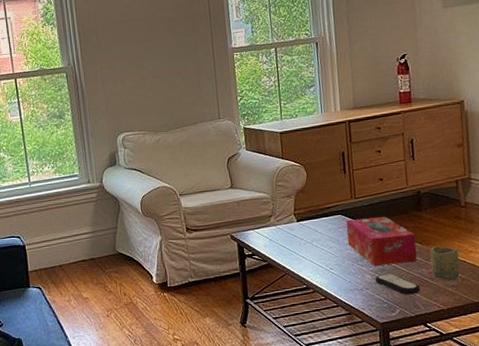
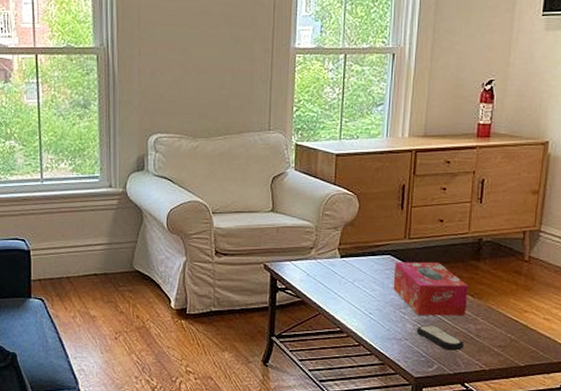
cup: present [430,246,460,281] -> none [480,301,512,341]

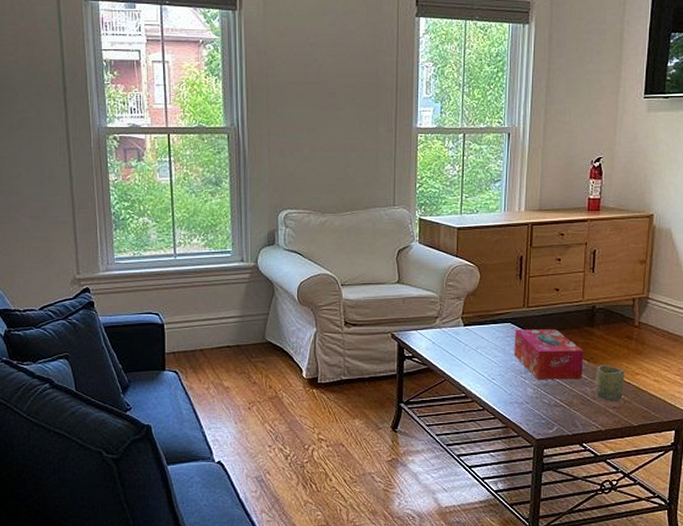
remote control: present [416,324,465,351] -> none [537,388,582,413]
cup: none [480,301,512,341] -> present [596,365,624,402]

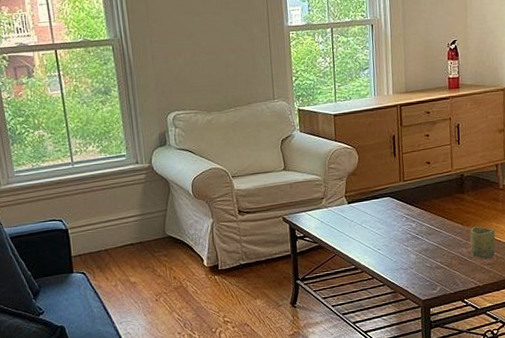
tissue box: present [514,328,584,380] -> none [394,198,458,246]

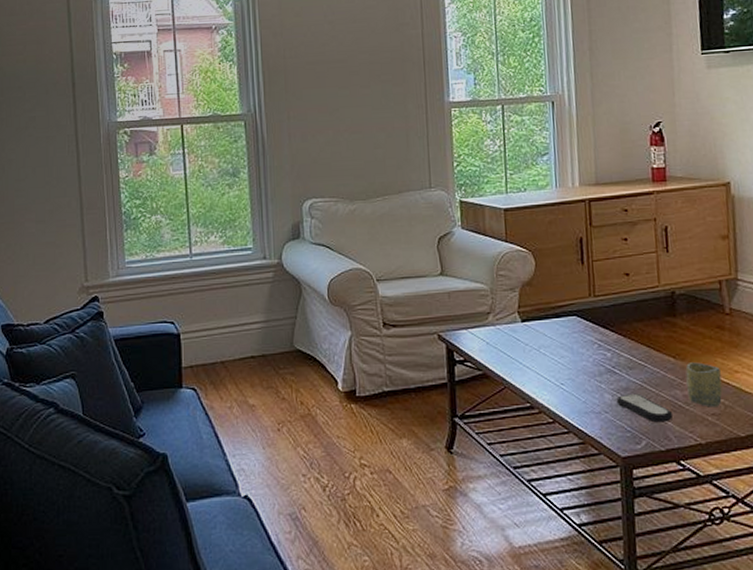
remote control: none [419,252,460,273] -> present [616,393,674,423]

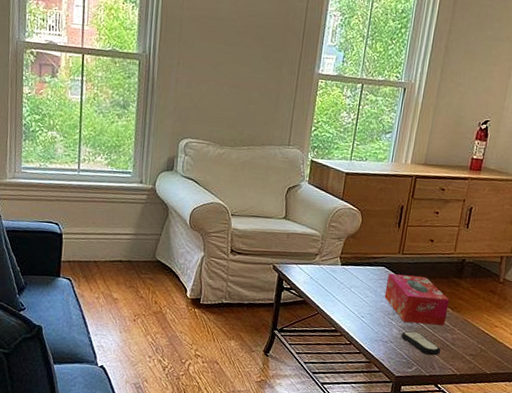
tissue box: none [582,320,670,383] -> present [384,273,450,326]
cup: present [686,362,722,408] -> none [455,315,485,350]

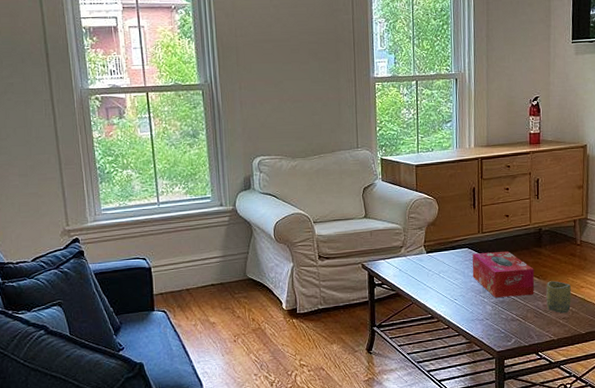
remote control: present [401,331,441,356] -> none [495,305,536,326]
cup: none [455,315,485,350] -> present [546,281,571,313]

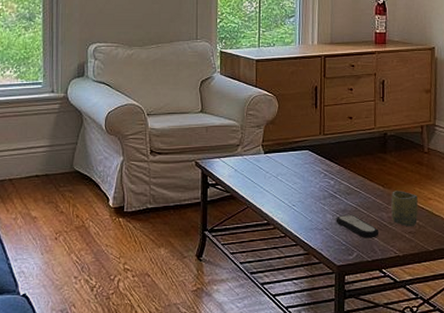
tissue box: present [472,251,535,298] -> none [312,155,379,206]
remote control: none [495,305,536,326] -> present [336,214,379,238]

